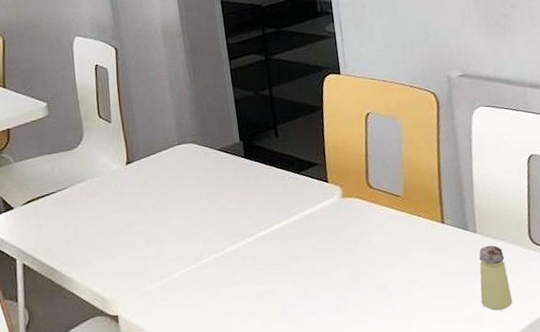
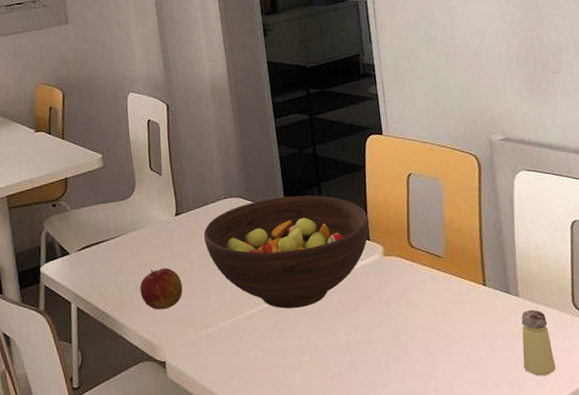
apple: none [89,218,135,263] -> present [140,267,183,310]
fruit bowl: none [156,138,328,256] -> present [203,195,370,309]

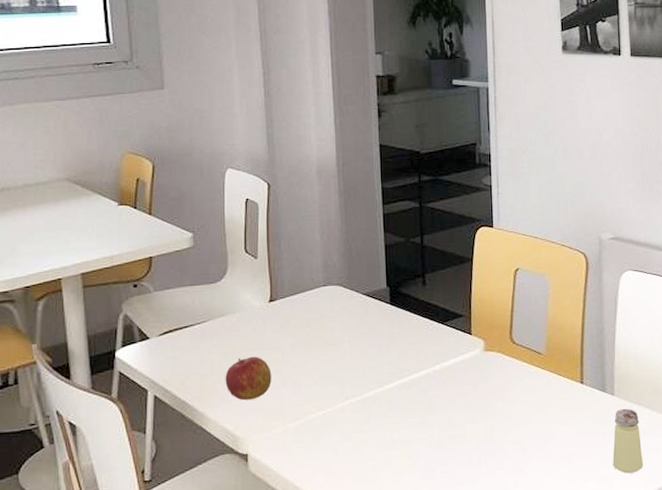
fruit bowl: present [203,195,370,309] -> none [298,286,472,402]

